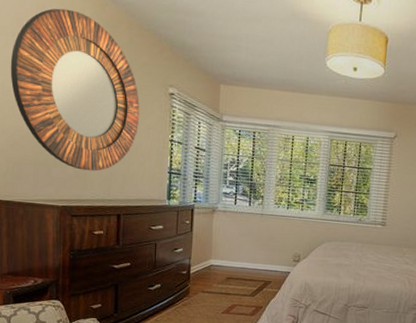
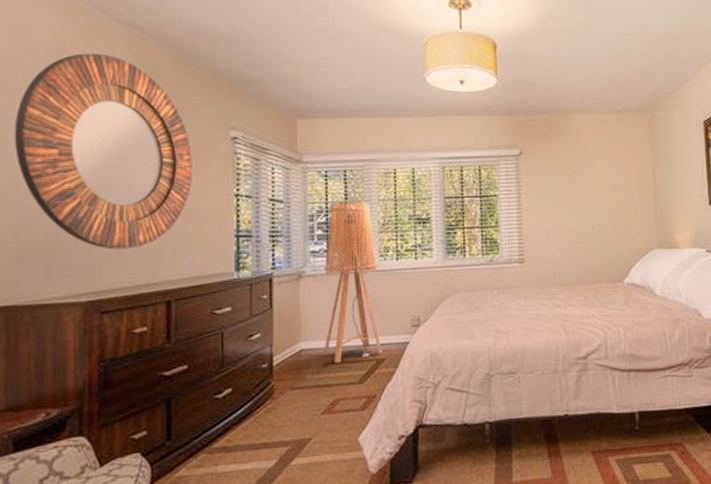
floor lamp: none [226,157,272,279] -> present [323,202,383,364]

